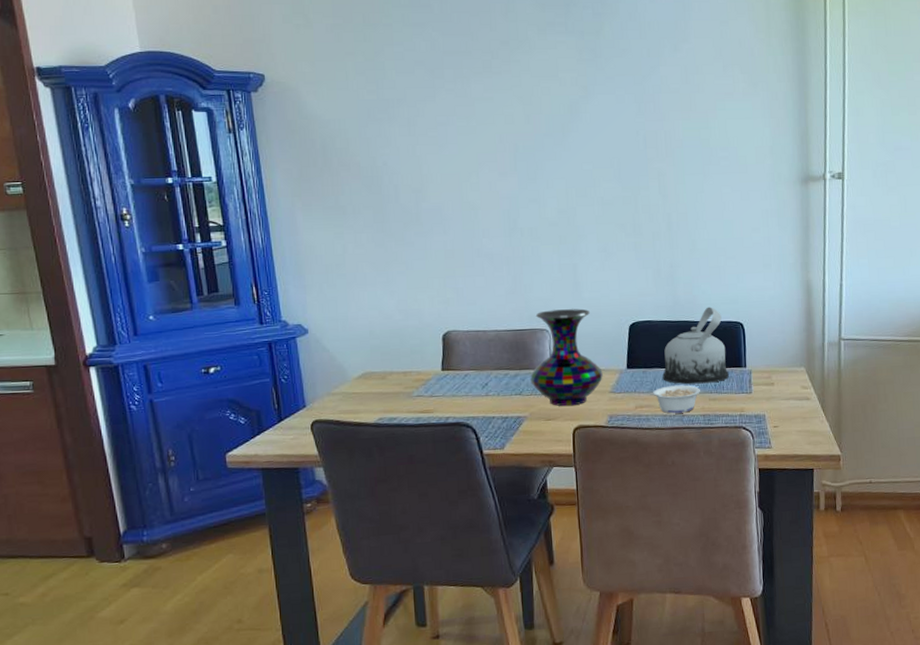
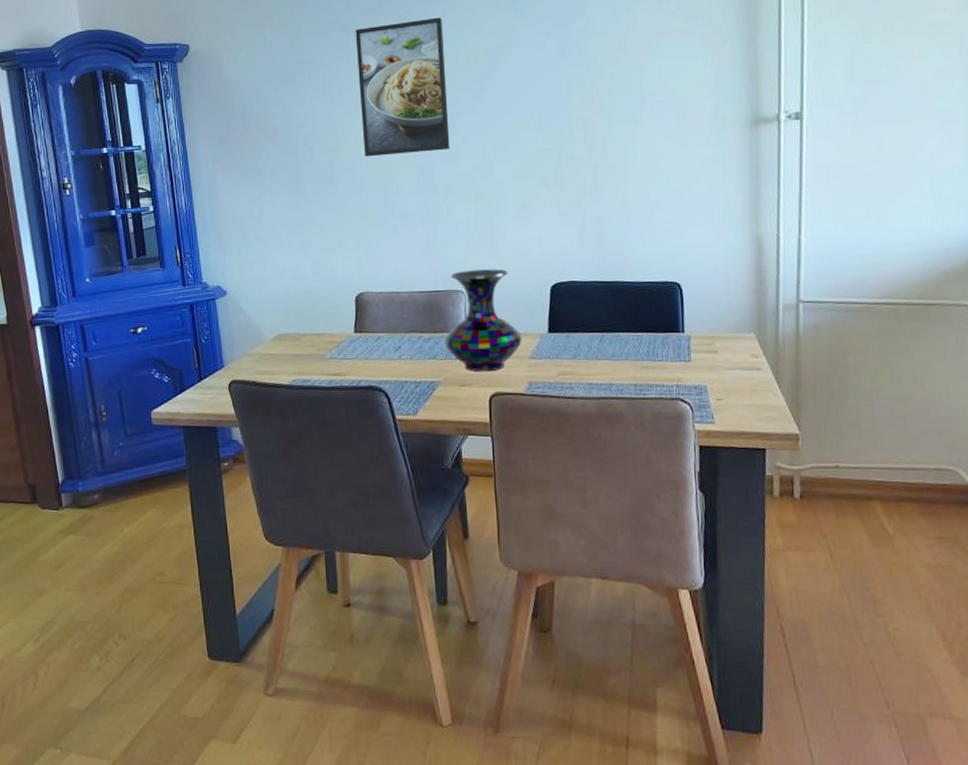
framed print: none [440,65,535,198] -> present [355,17,450,157]
legume: present [648,385,700,414] -> none [572,351,631,382]
teapot: present [662,307,729,384] -> none [588,265,664,351]

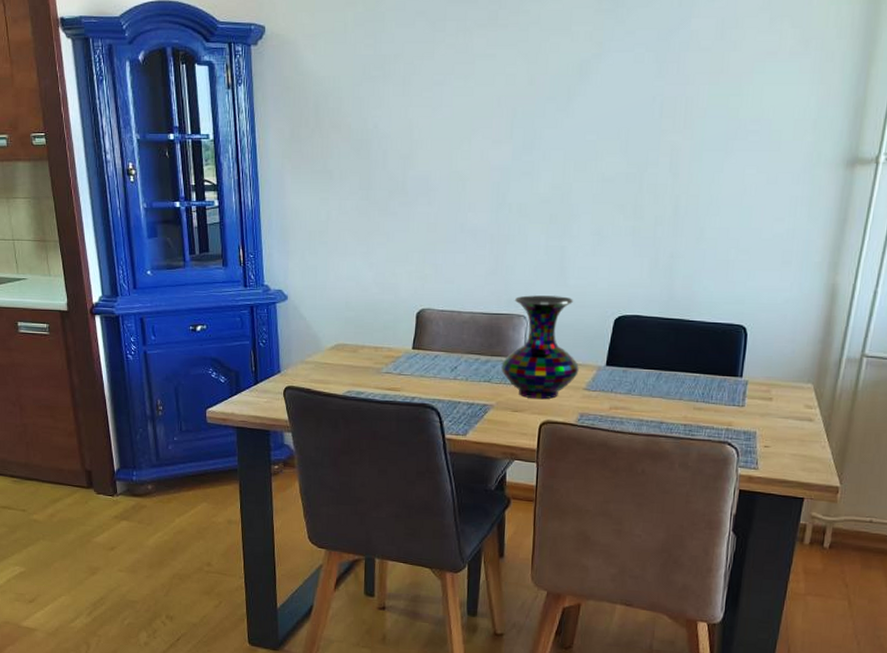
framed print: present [355,17,450,157] -> none [439,16,536,167]

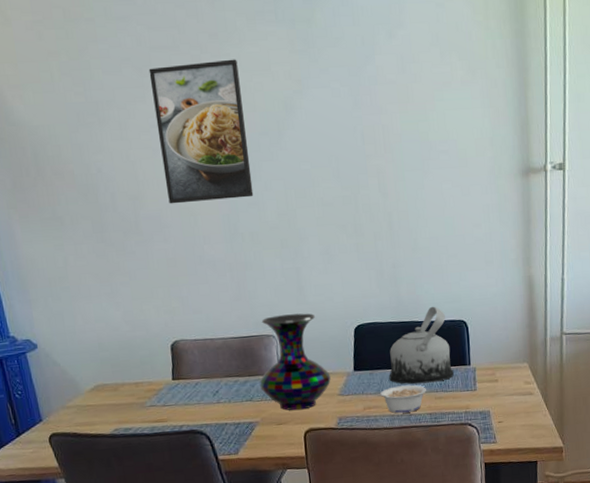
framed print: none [439,16,536,167] -> present [148,59,254,204]
legume: none [626,389,685,420] -> present [376,385,426,414]
teapot: none [644,305,722,391] -> present [389,306,454,384]

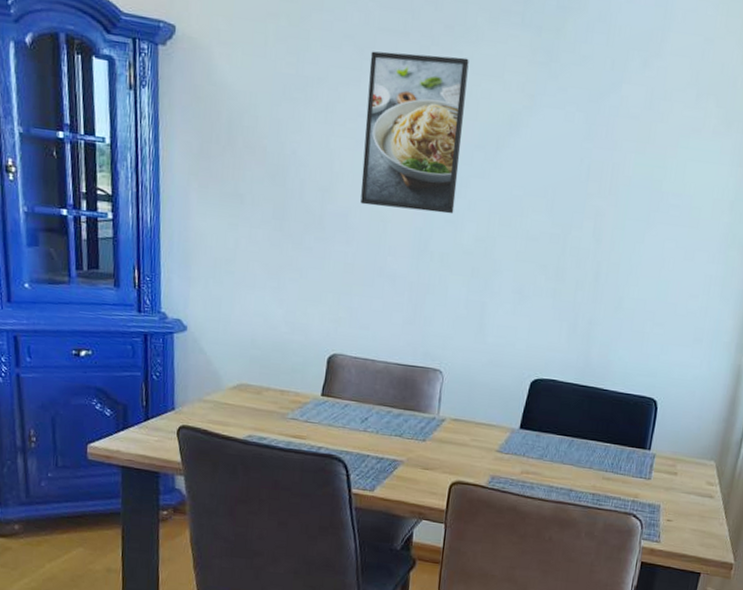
vase: present [260,313,331,411] -> none [414,349,493,459]
legume: present [376,385,426,414] -> none [538,455,595,488]
teapot: present [389,306,454,384] -> none [556,375,635,461]

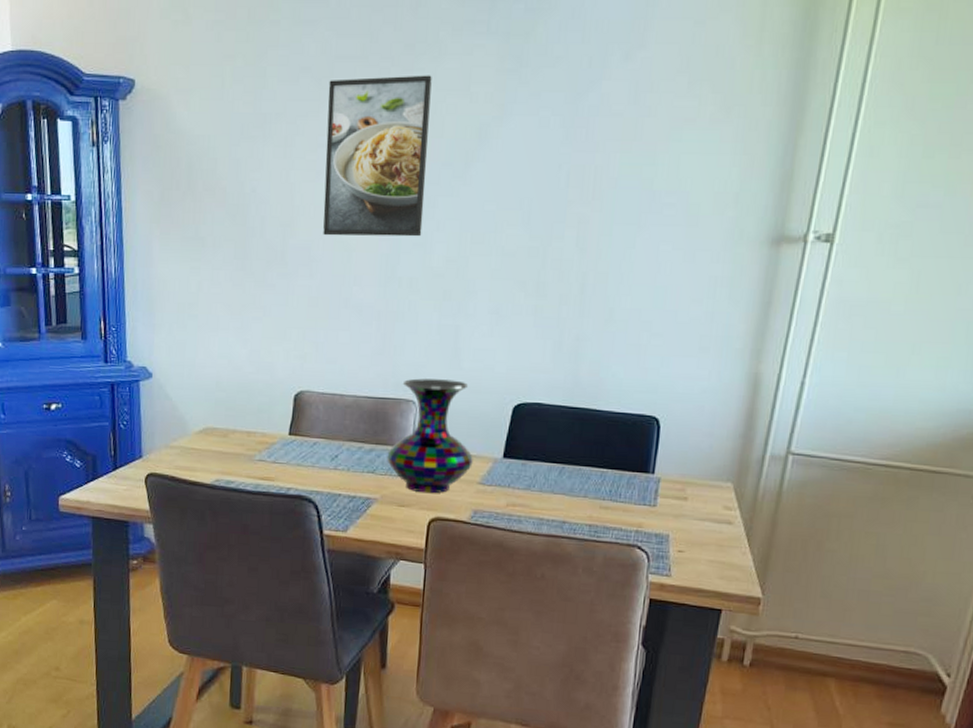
vase: none [414,349,493,459] -> present [387,378,473,494]

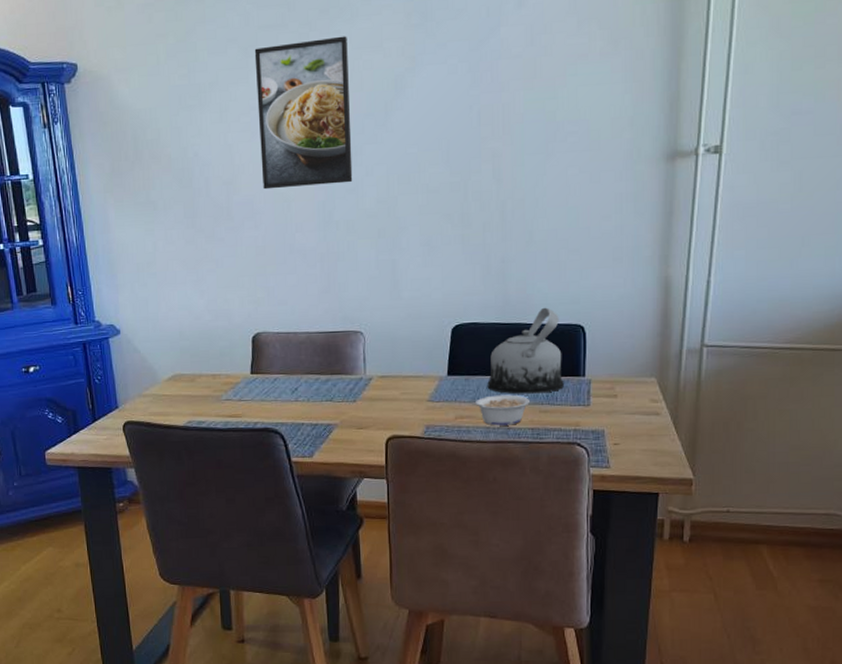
vase: present [387,378,473,494] -> none [342,309,421,415]
legume: none [525,484,590,519] -> present [470,395,530,426]
teapot: none [545,394,633,488] -> present [487,307,564,394]

